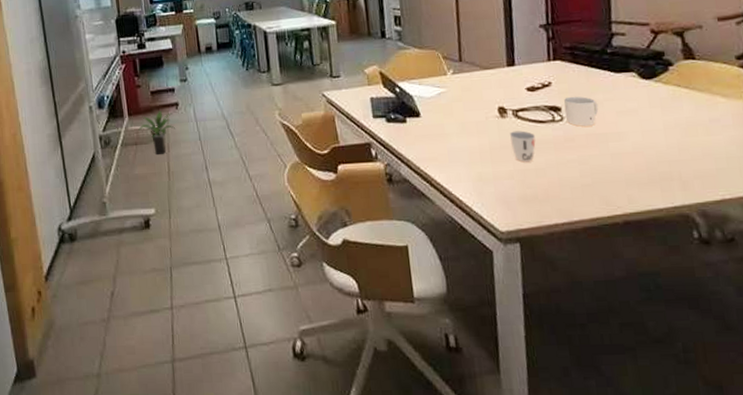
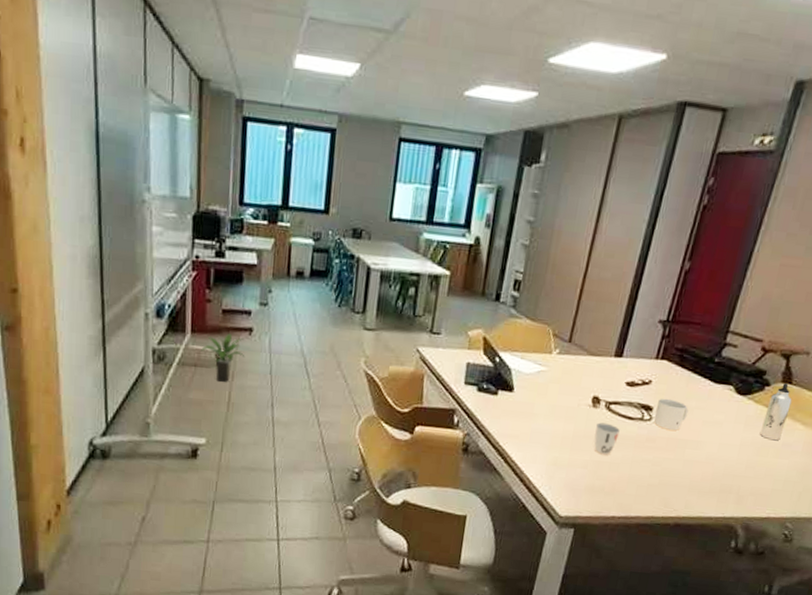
water bottle: none [678,59,705,119] -> present [759,383,792,441]

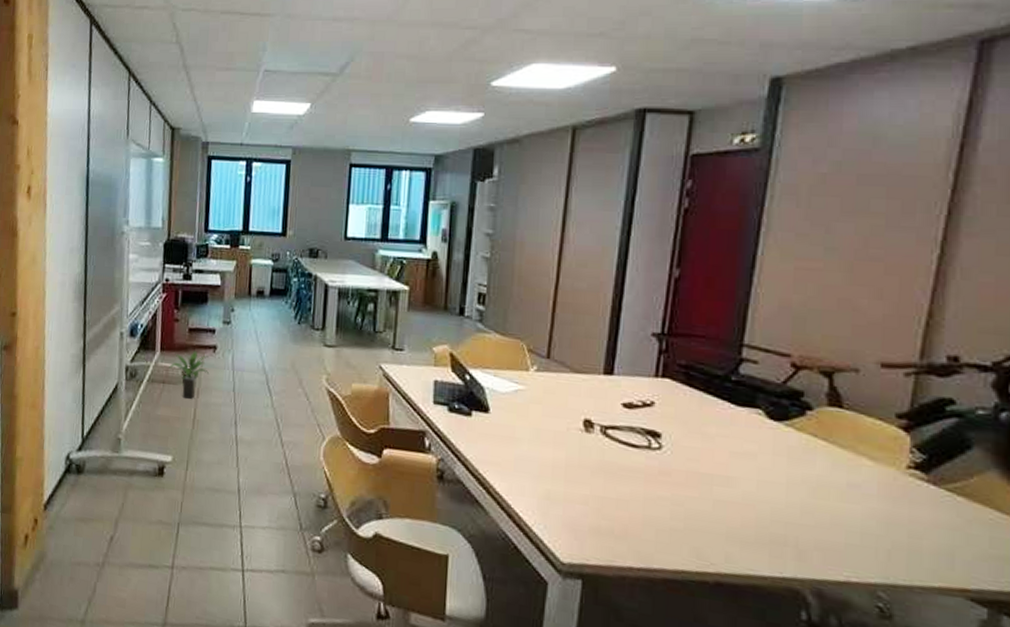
cup: present [594,422,620,455] -> none [591,450,623,490]
mug: present [654,398,689,431] -> none [664,422,708,463]
water bottle: present [759,383,792,441] -> none [811,407,848,480]

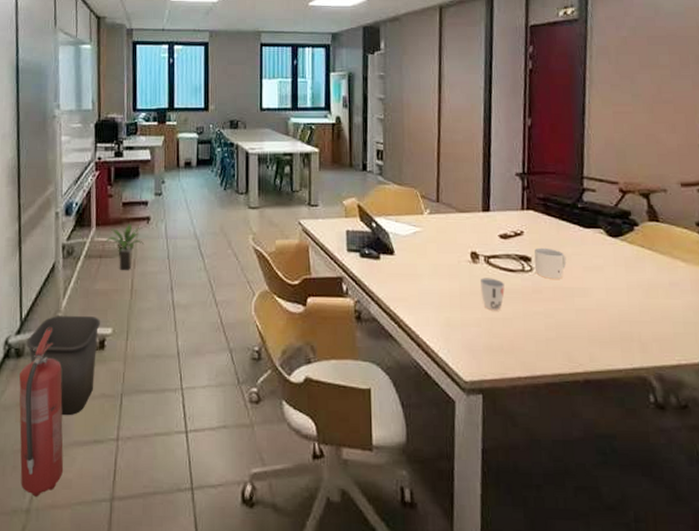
fire extinguisher: none [77,447,121,610] -> present [18,327,64,497]
waste bin: none [86,437,161,537] -> present [26,316,101,415]
cup: none [591,450,623,490] -> present [479,278,505,311]
mug: none [664,422,708,463] -> present [534,247,567,280]

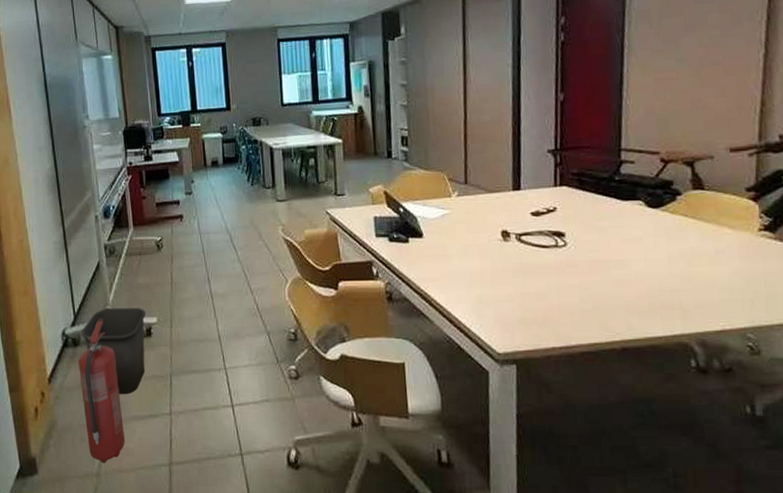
potted plant: present [105,224,145,270] -> none [143,222,180,265]
cup: present [479,278,505,311] -> none [511,255,538,286]
mug: present [534,247,567,280] -> none [568,222,603,254]

